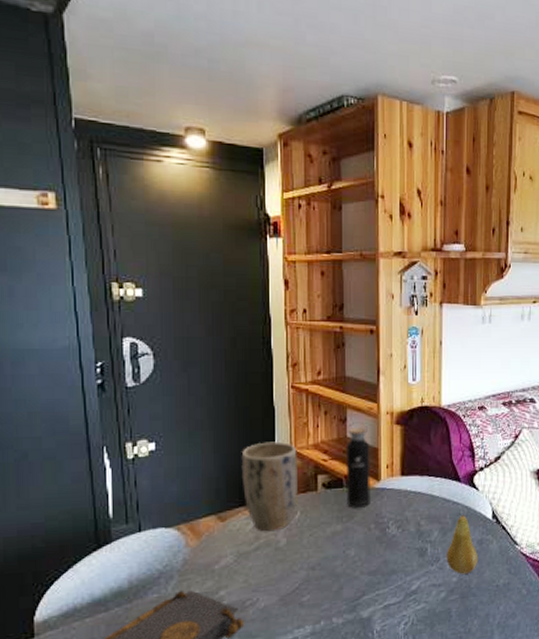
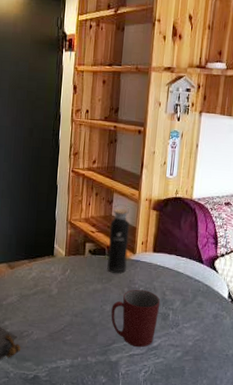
plant pot: present [241,441,299,532] -> none [28,212,72,282]
mug: none [357,523,414,595] -> present [111,289,160,348]
fruit: present [446,514,477,574] -> none [184,291,212,341]

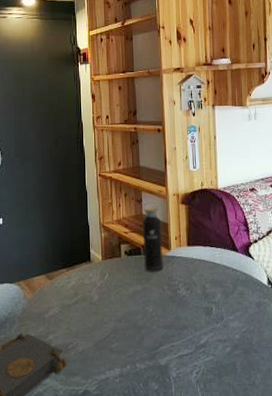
mug: present [111,289,160,348] -> none [154,285,202,347]

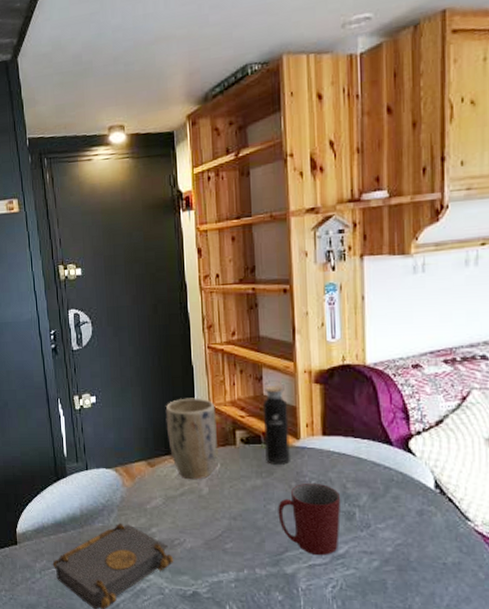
plant pot: none [63,218,107,289] -> present [165,398,219,480]
mug: none [154,285,202,347] -> present [278,482,340,556]

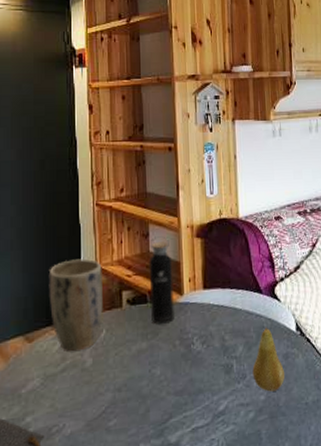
mug: present [278,482,340,556] -> none [162,338,220,417]
fruit: none [378,480,417,545] -> present [252,327,285,392]

